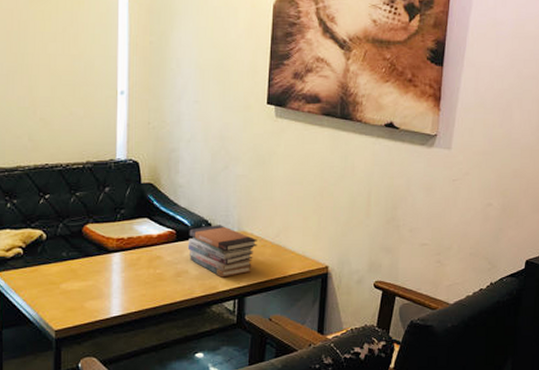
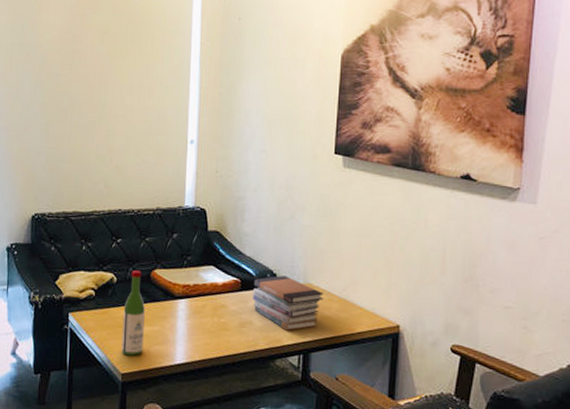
wine bottle: none [54,226,78,312] -> present [121,270,145,356]

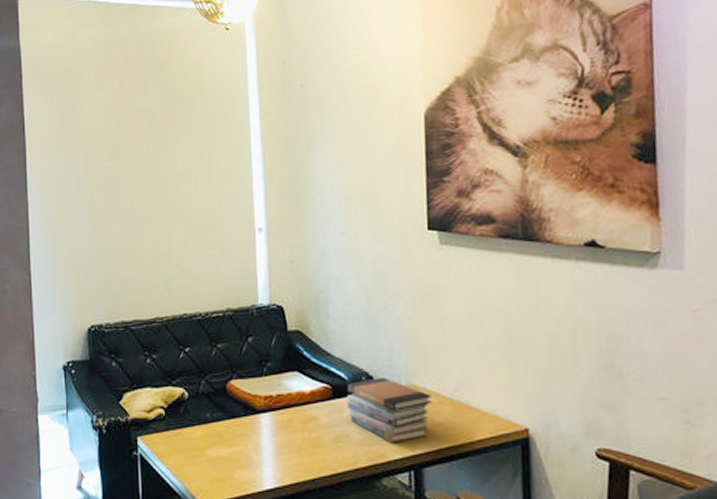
wine bottle: present [121,270,145,356] -> none [198,383,225,483]

